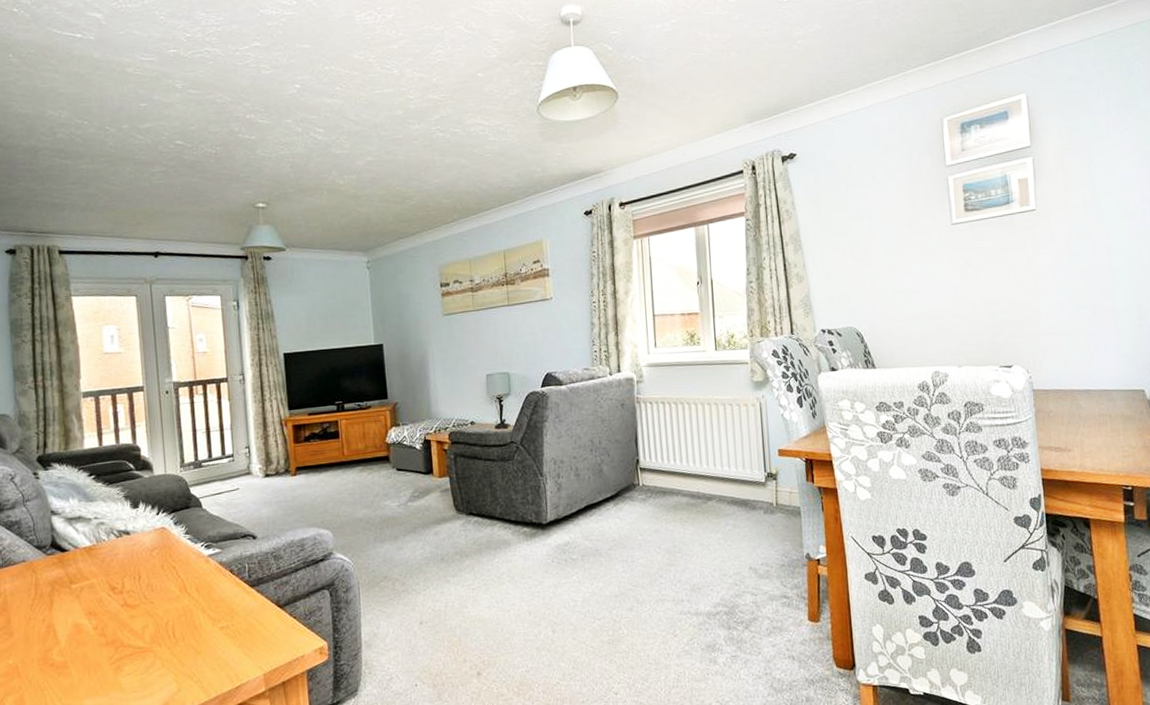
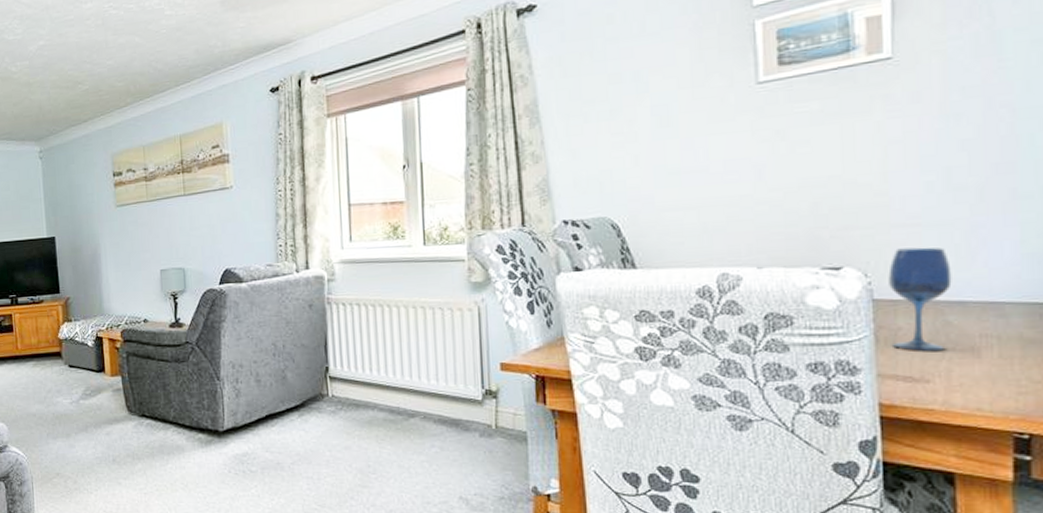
wineglass: none [1041,350,1080,428] -> present [888,247,952,351]

